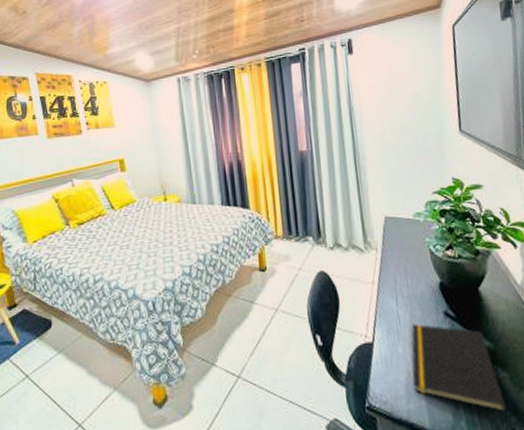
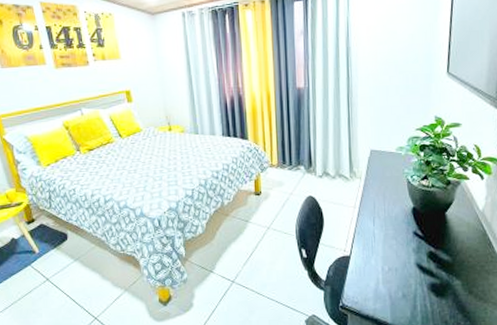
notepad: present [411,323,508,412] -> none [381,241,456,311]

